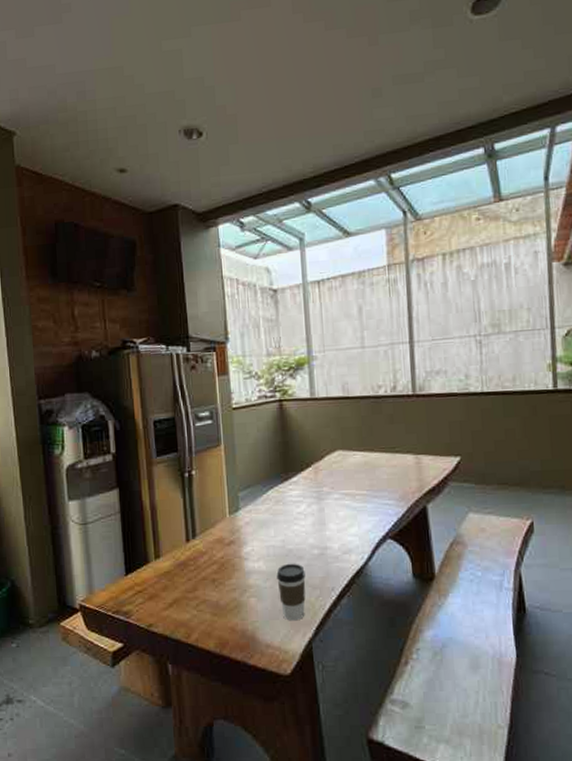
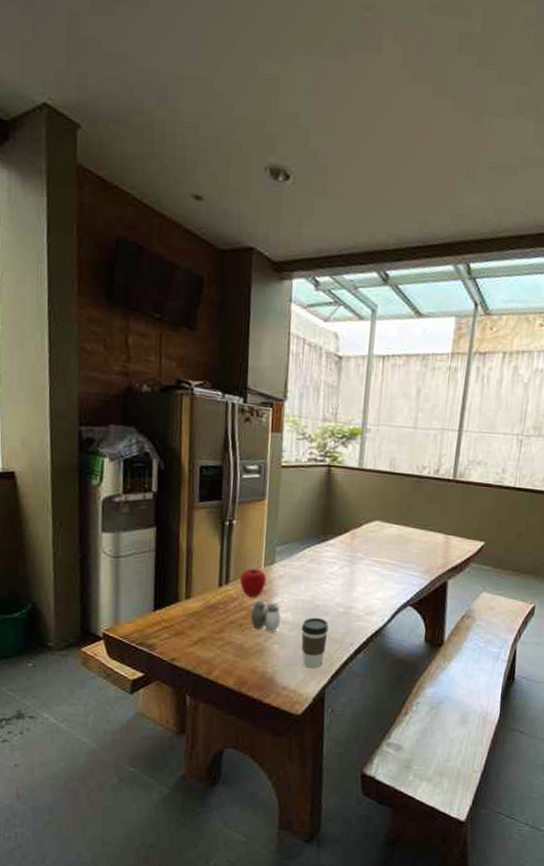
apple: none [206,518,234,550] -> present [239,568,267,598]
salt and pepper shaker: none [222,551,253,586] -> present [250,599,280,633]

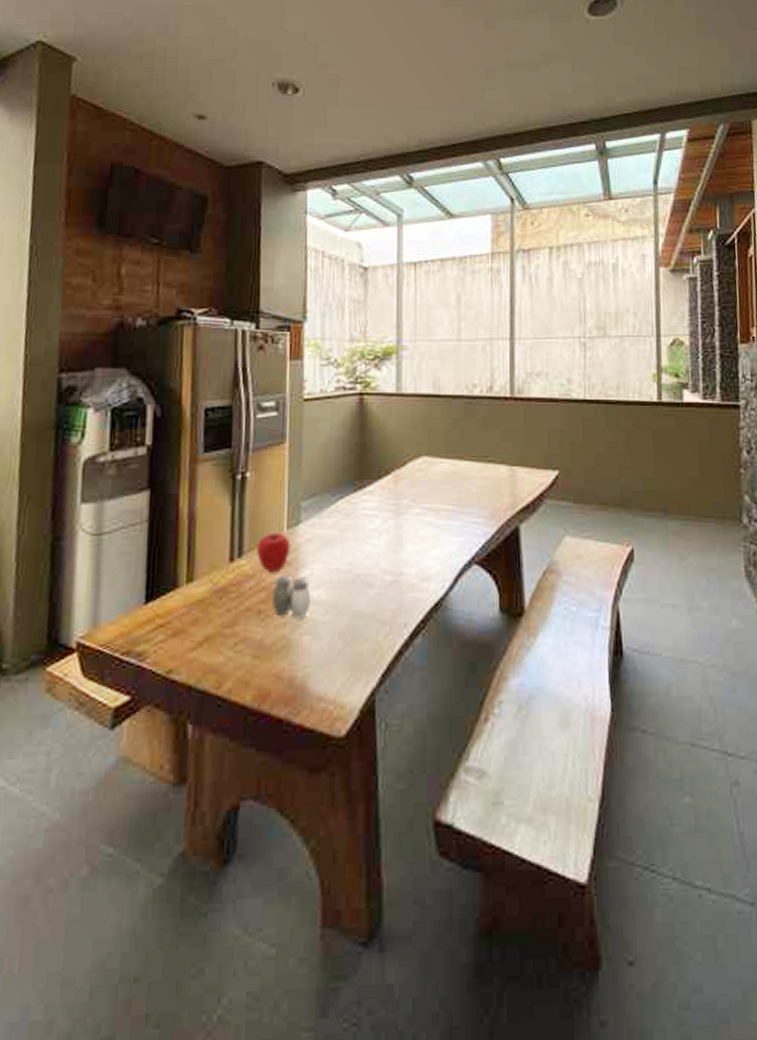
coffee cup: present [301,617,329,669] -> none [339,591,374,666]

